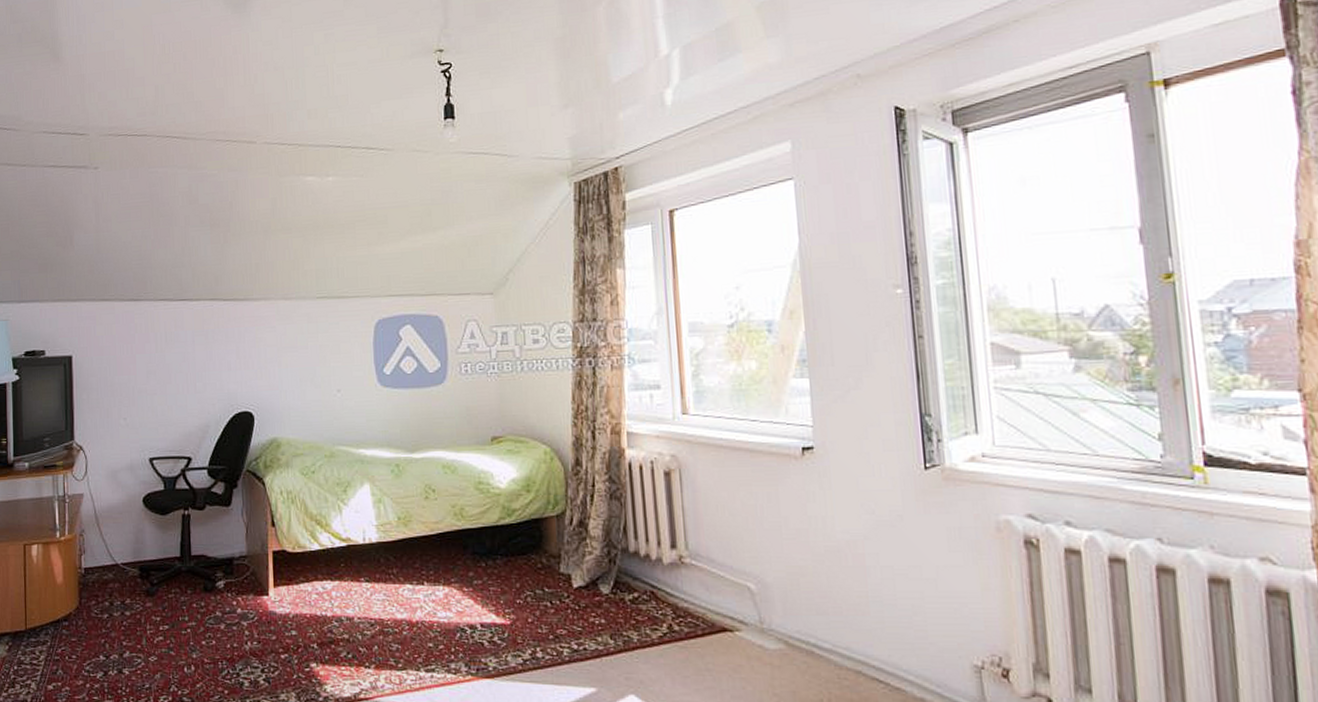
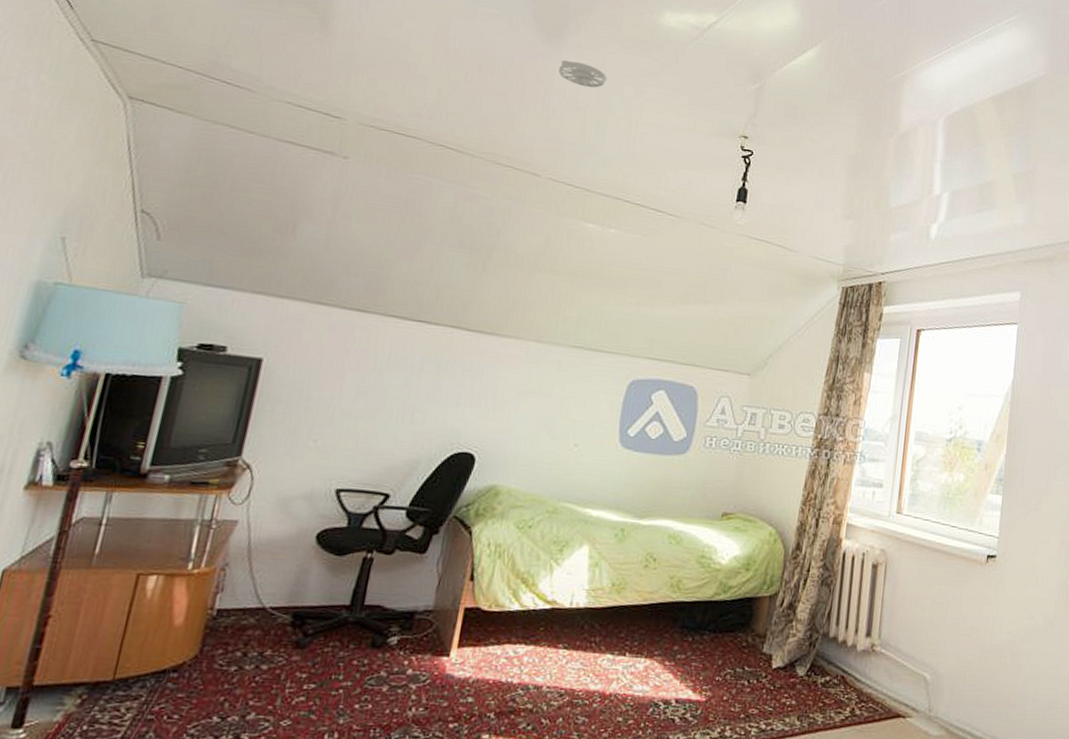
smoke detector: none [251,22,297,46] -> present [558,60,608,88]

